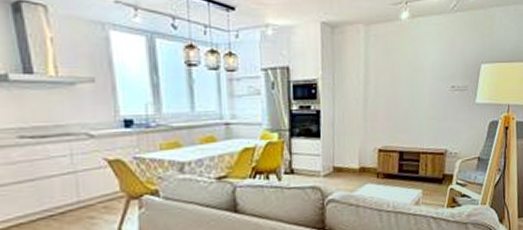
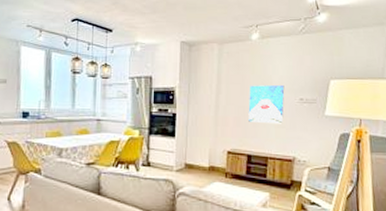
wall art: none [399,71,436,116] -> present [248,84,285,124]

